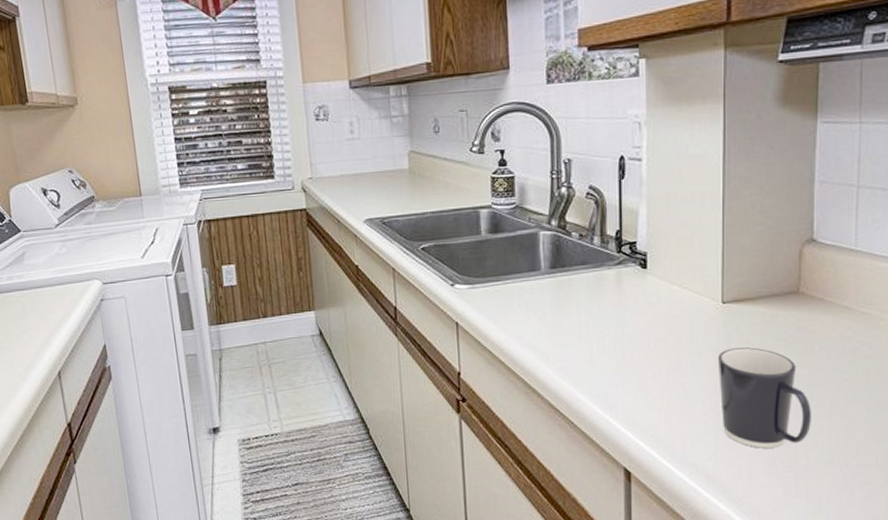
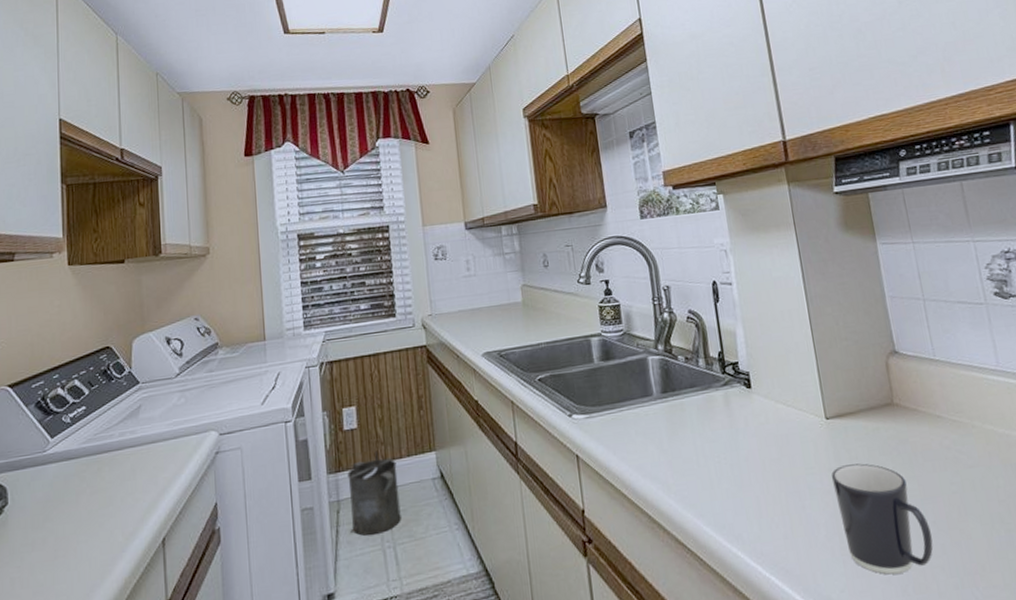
bucket: none [228,307,281,381] -> present [347,450,401,536]

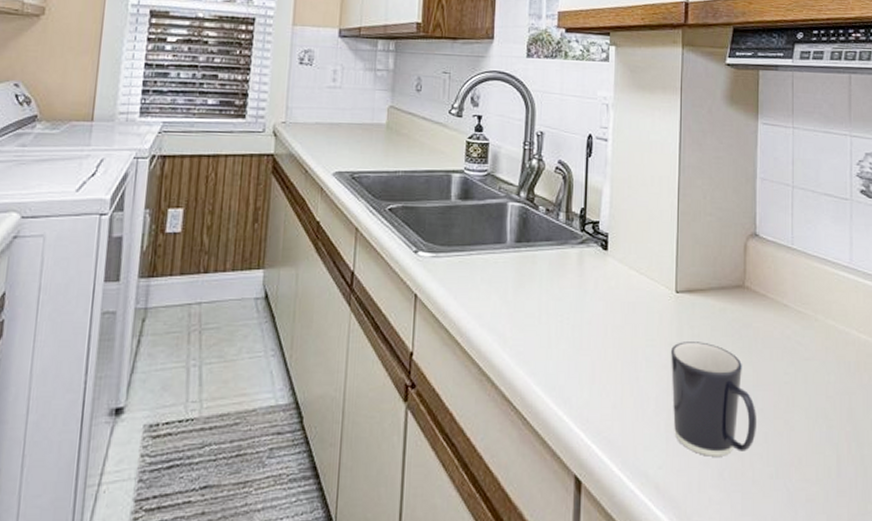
bucket: present [347,450,401,536] -> none [154,259,219,350]

